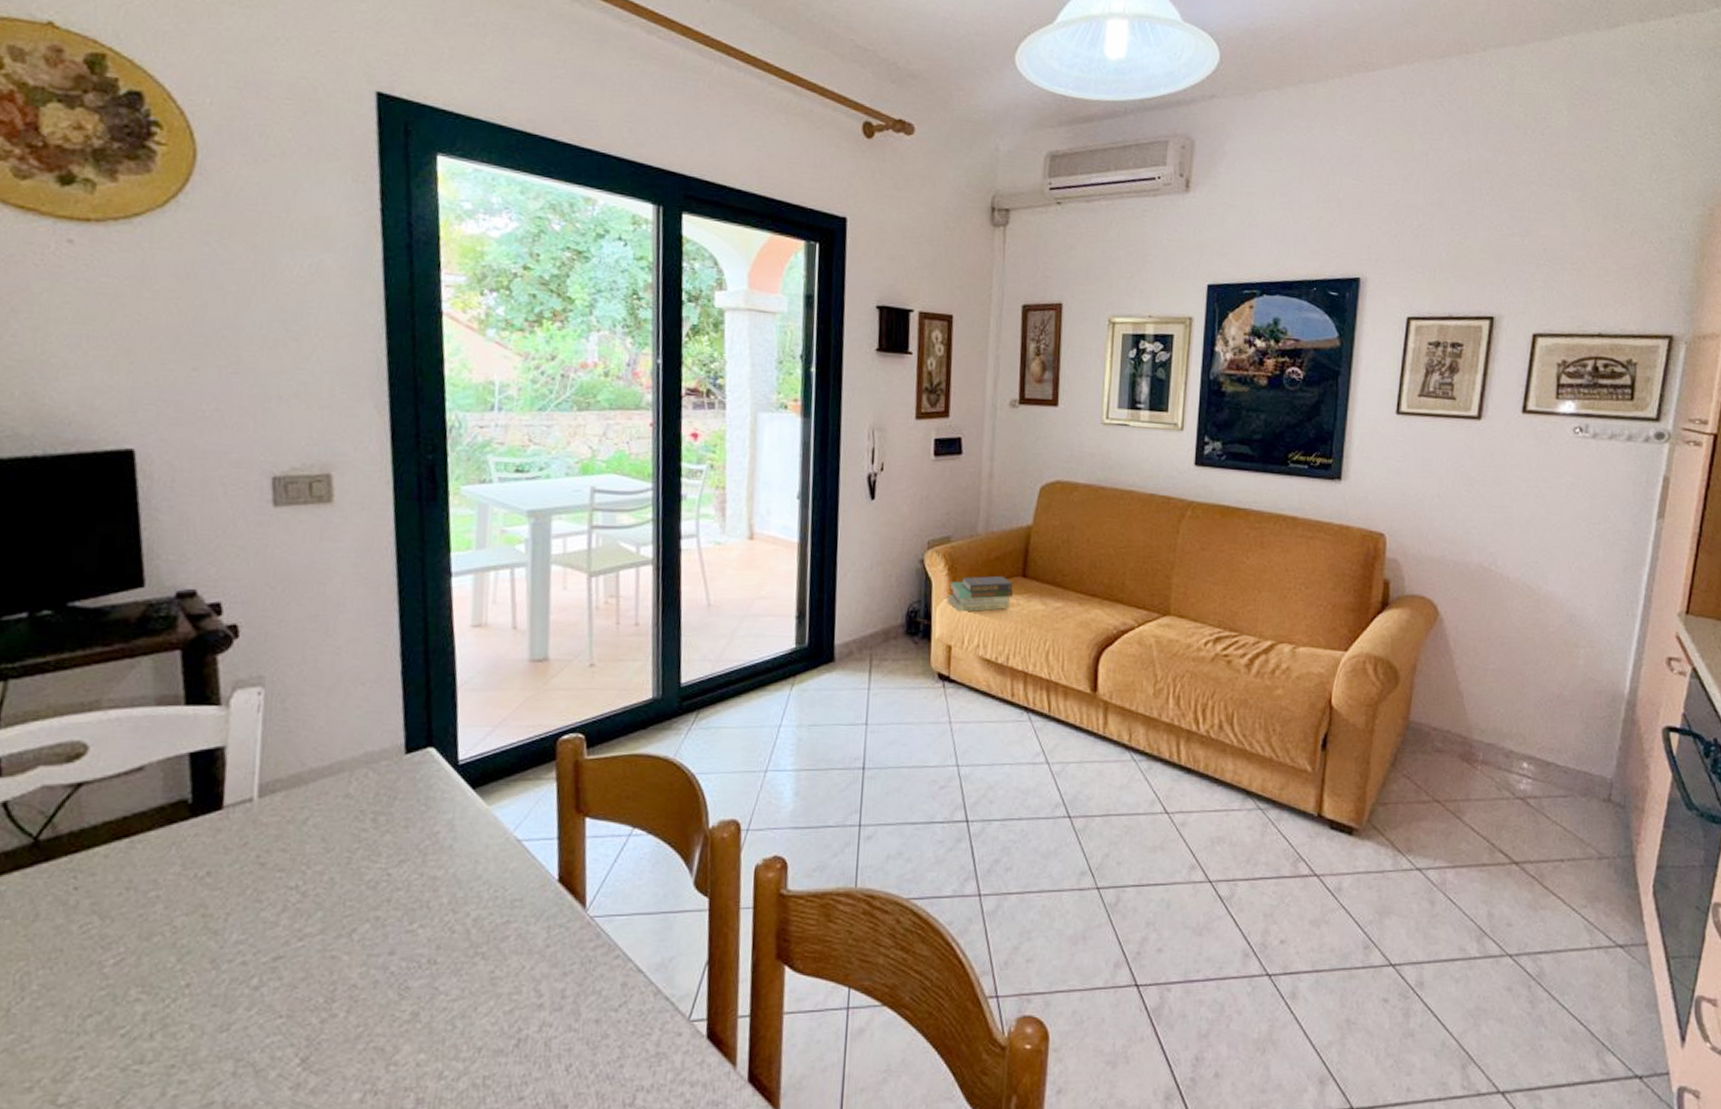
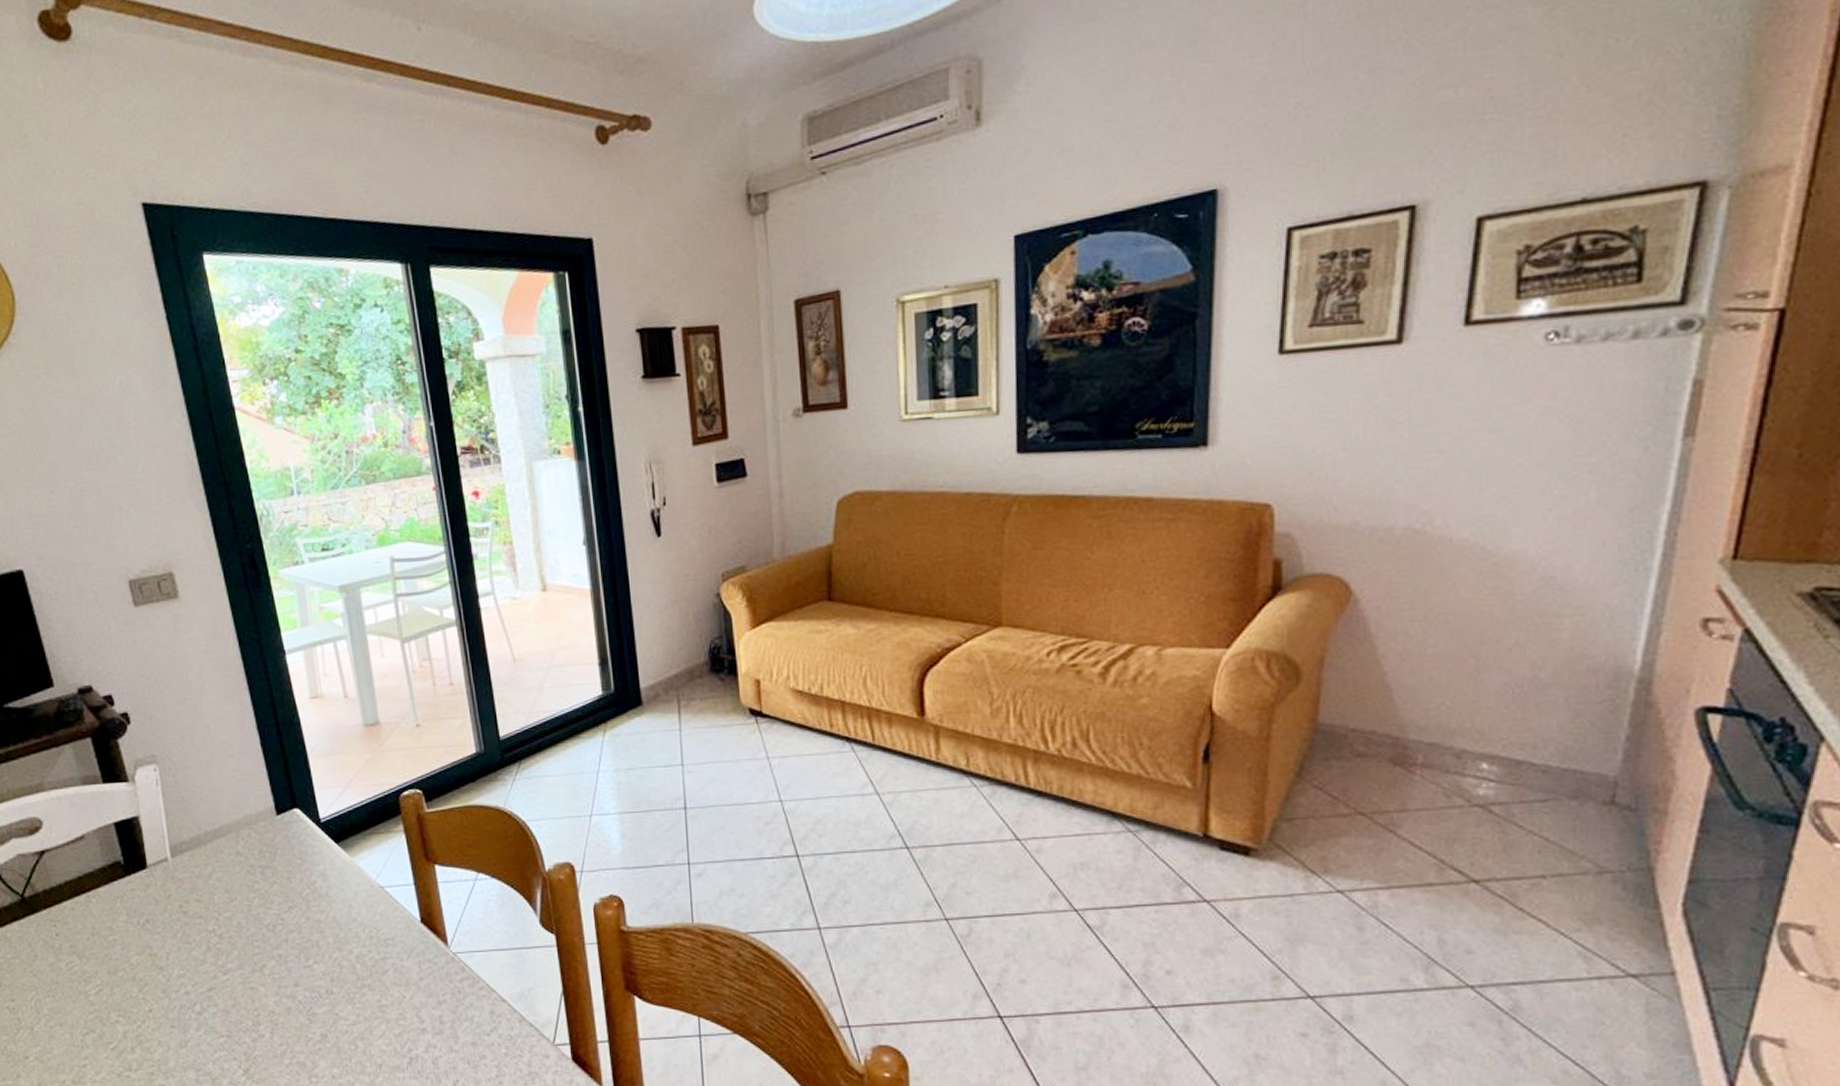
books: present [947,575,1013,612] -> none [749,601,820,644]

